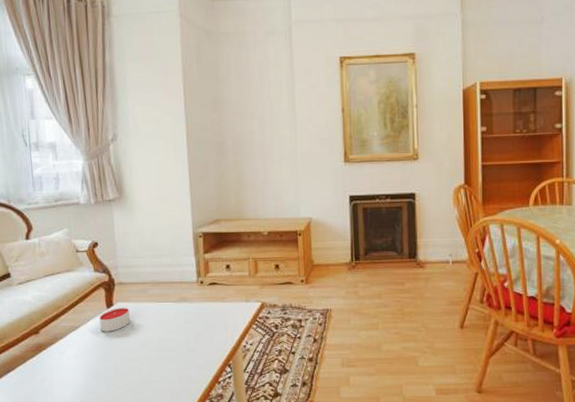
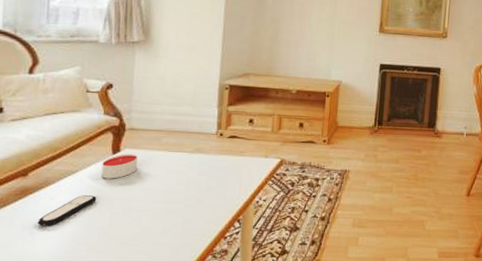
remote control: none [53,348,100,378] -> present [37,195,97,226]

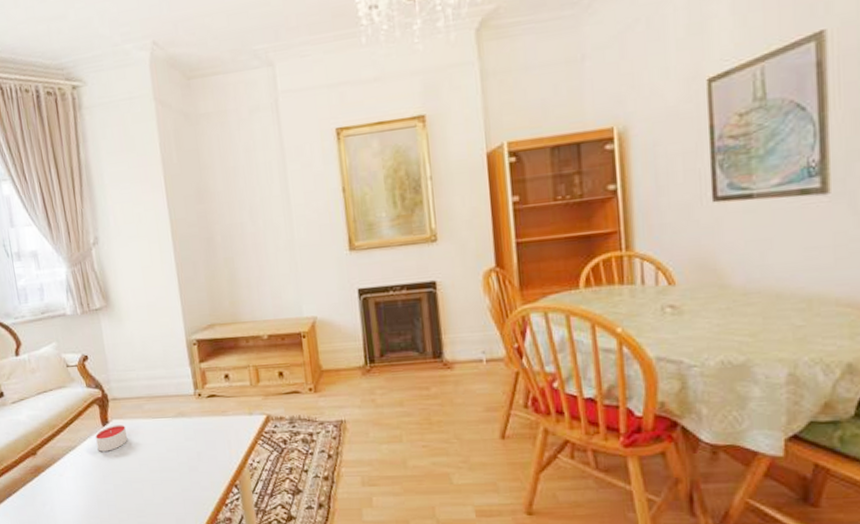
remote control: present [37,195,97,226] -> none [54,469,99,502]

